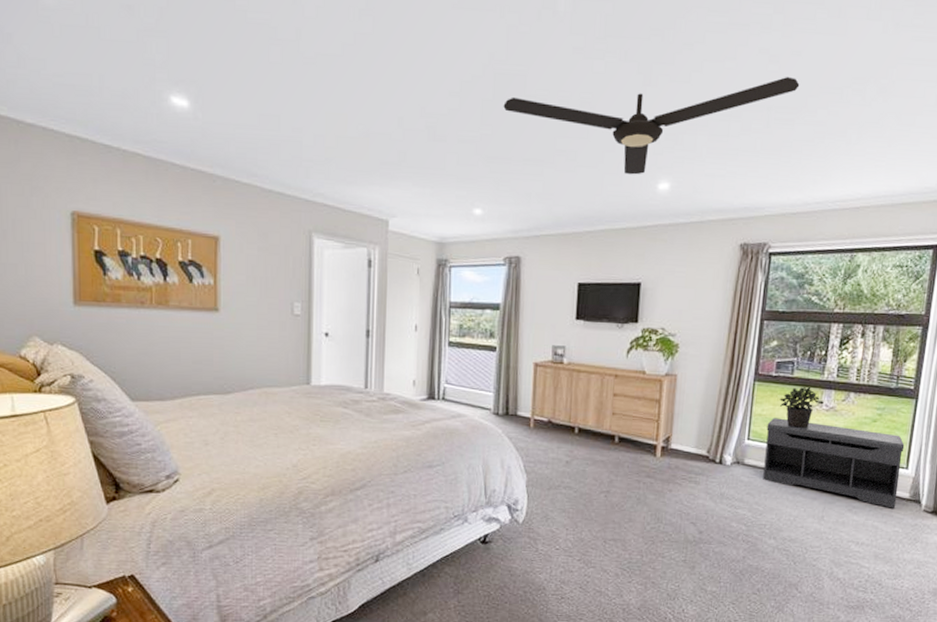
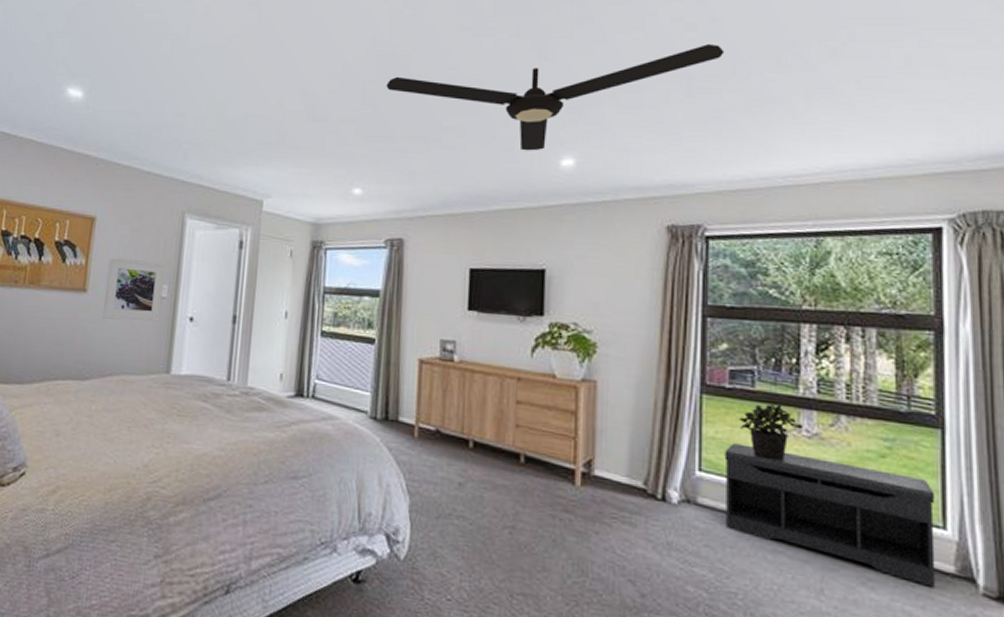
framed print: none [238,277,297,337] -> present [102,257,166,321]

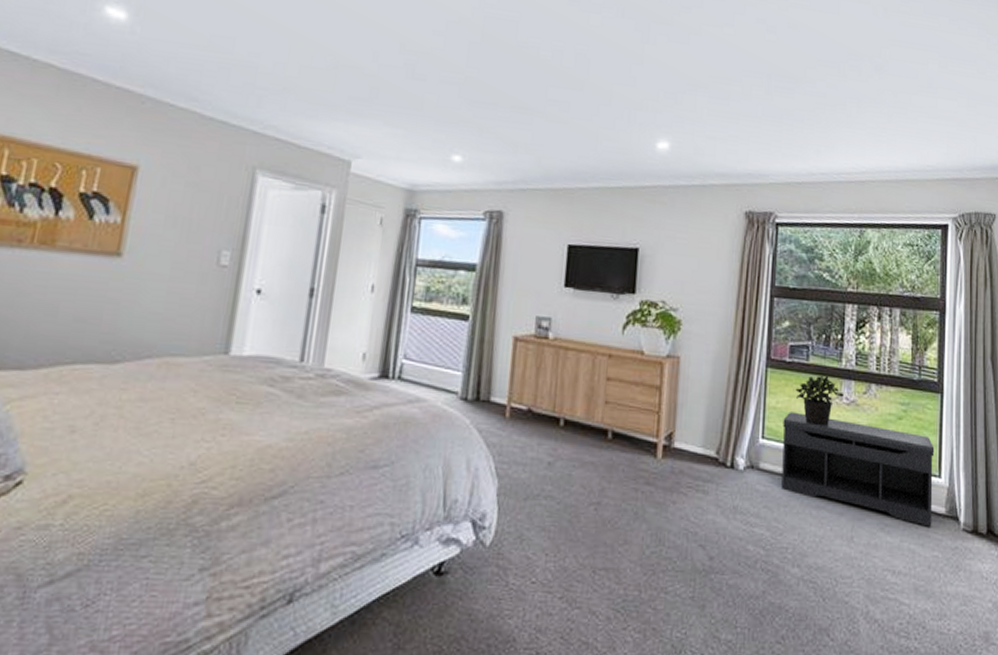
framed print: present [102,257,166,321] -> none [141,215,229,294]
ceiling fan: present [386,43,725,151] -> none [492,41,798,132]

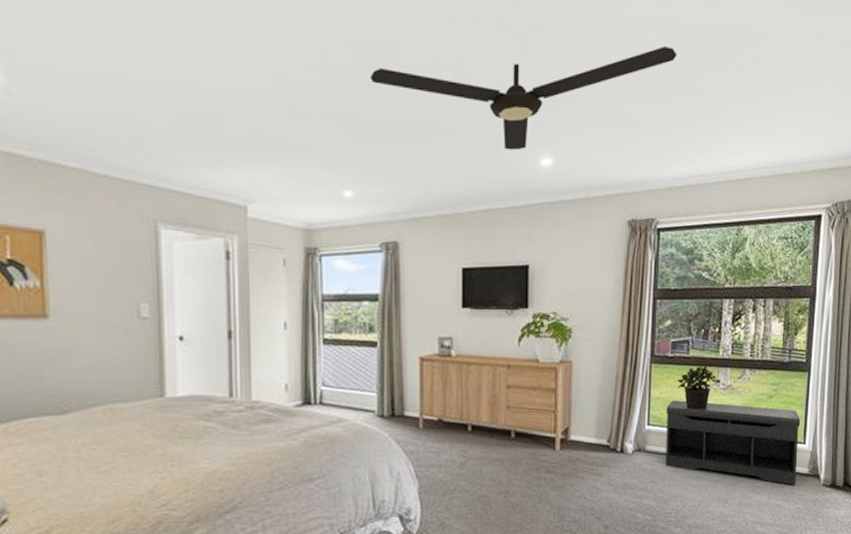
ceiling fan: none [492,41,798,132] -> present [370,45,677,151]

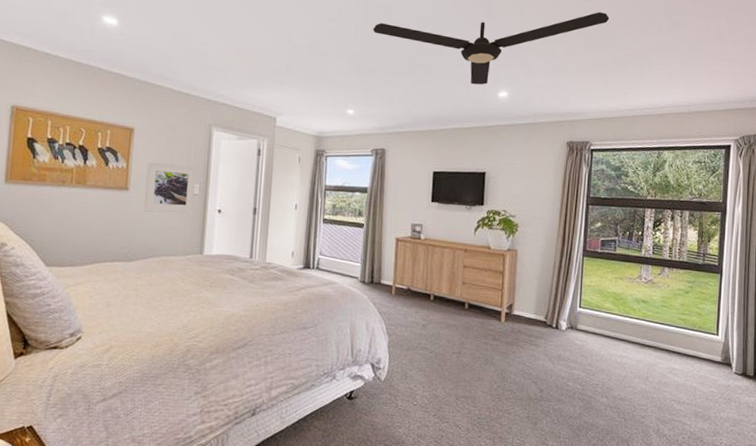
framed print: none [70,276,144,346] -> present [143,161,196,213]
bench: present [665,400,801,485] -> none [594,288,714,371]
potted plant: present [677,365,720,409] -> none [605,262,643,298]

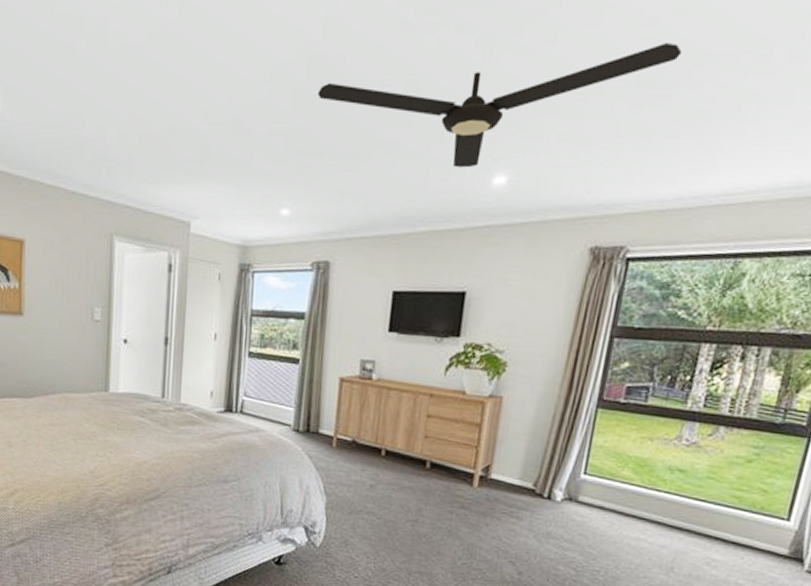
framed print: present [143,161,196,213] -> none [40,281,97,343]

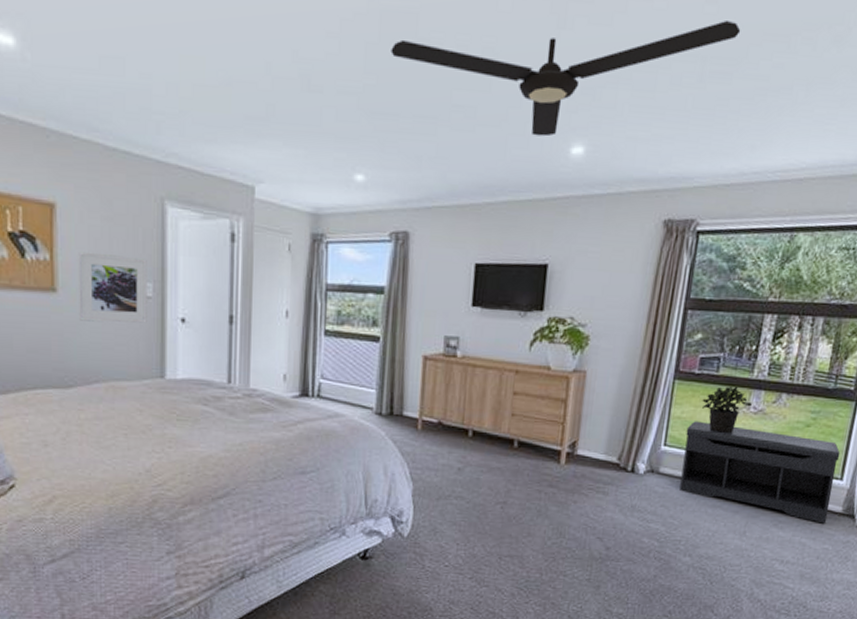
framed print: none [40,281,97,343] -> present [78,251,147,323]
bench: none [599,451,788,566] -> present [679,421,841,524]
potted plant: none [627,416,684,465] -> present [702,386,752,433]

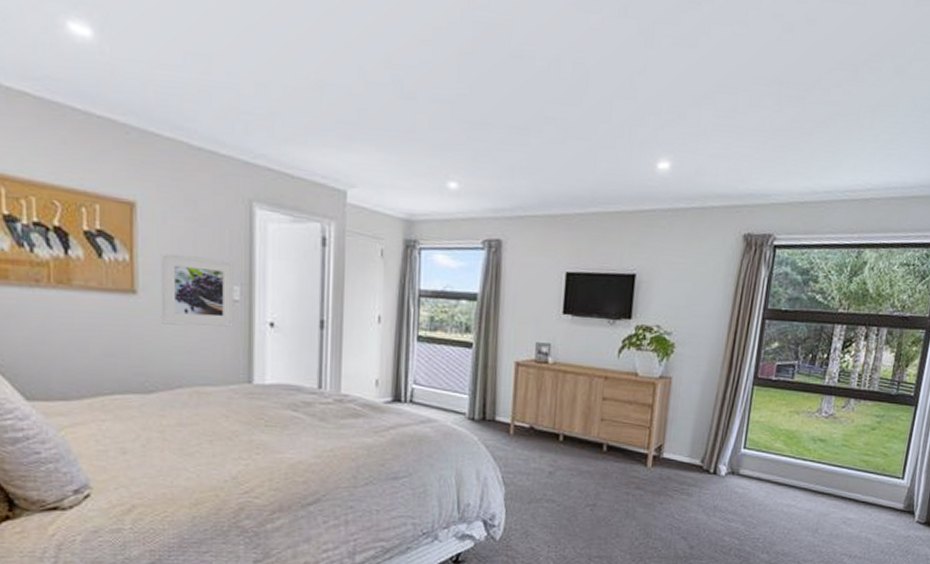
ceiling fan: present [391,19,741,137] -> none [484,47,814,152]
bench: present [679,421,841,524] -> none [758,425,902,520]
potted plant: present [702,386,752,433] -> none [778,392,823,436]

